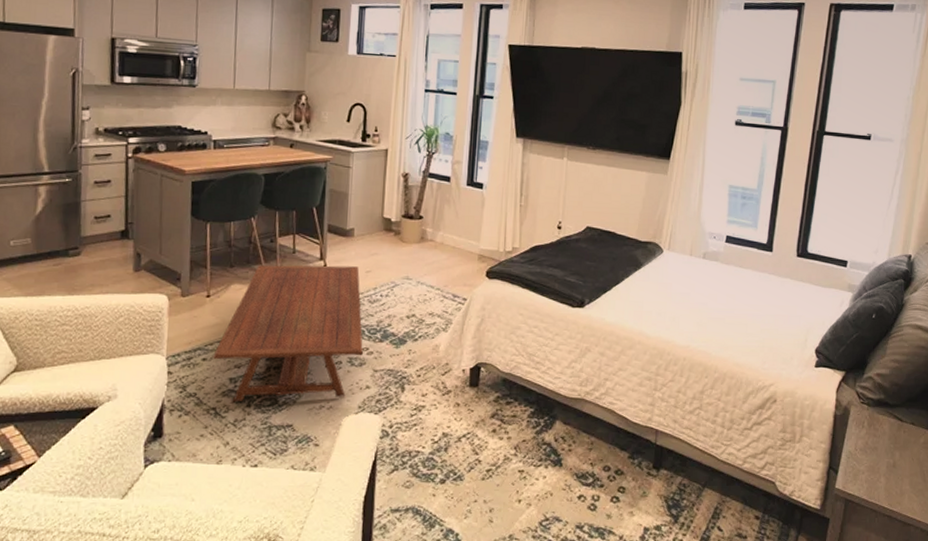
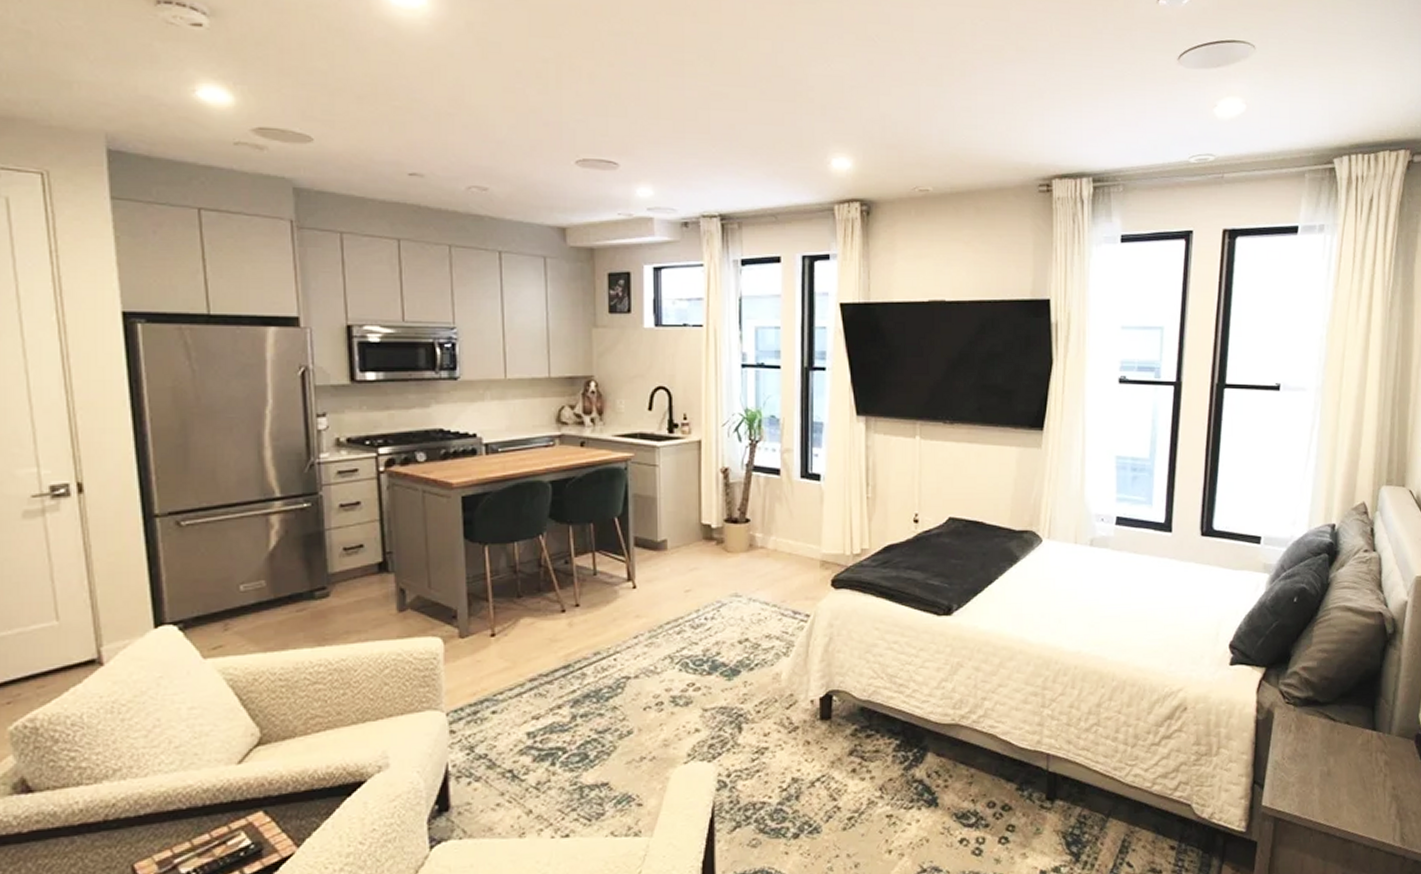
coffee table: present [213,265,363,402] -> none [504,585,688,761]

